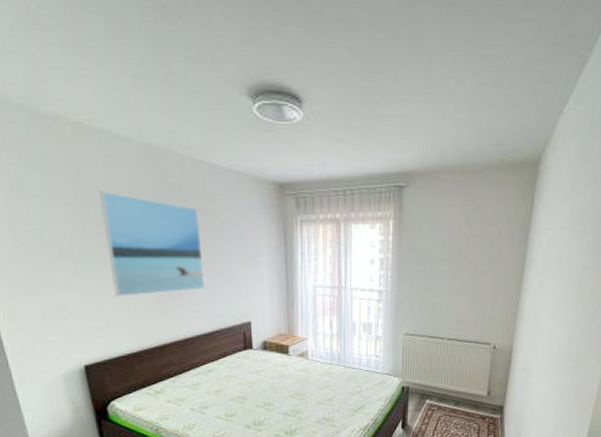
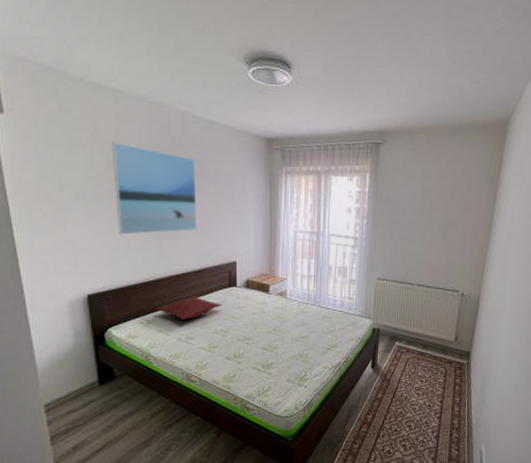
pillow: none [162,362,238,389] -> present [154,296,222,321]

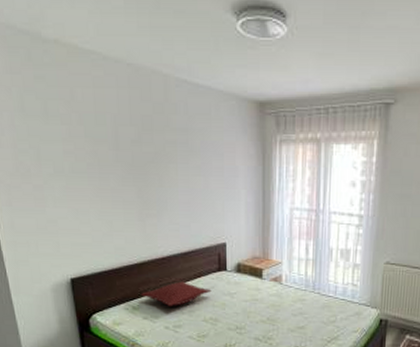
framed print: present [112,141,197,235] -> none [90,110,183,214]

